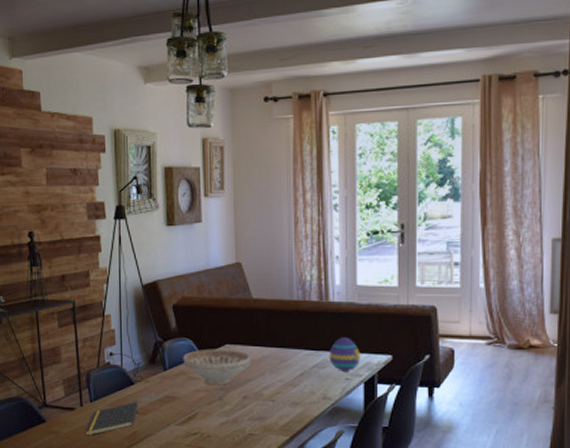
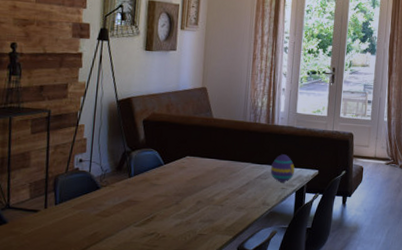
notepad: present [85,401,139,436] -> none [46,204,102,236]
decorative bowl: present [183,349,250,386] -> none [147,159,207,192]

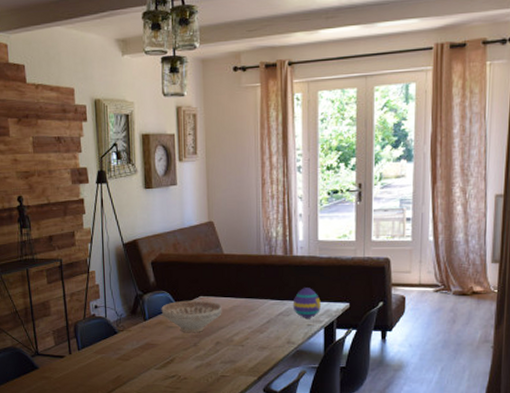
decorative bowl: none [147,159,207,192] -> present [161,300,222,333]

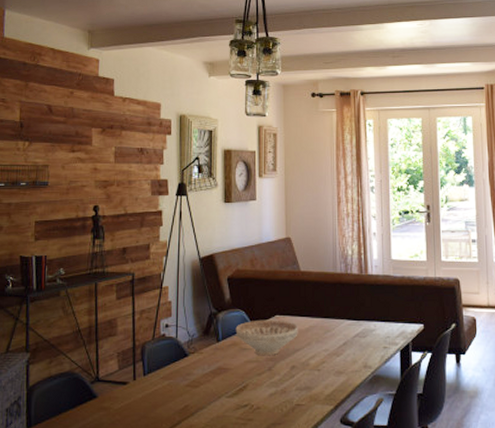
decorative egg: present [292,288,321,318] -> none [368,308,396,340]

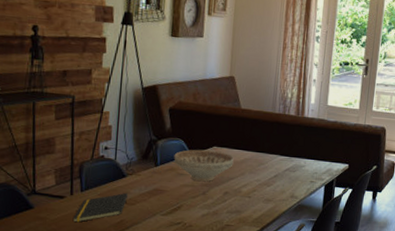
notepad: none [136,373,192,411] -> present [72,192,129,223]

